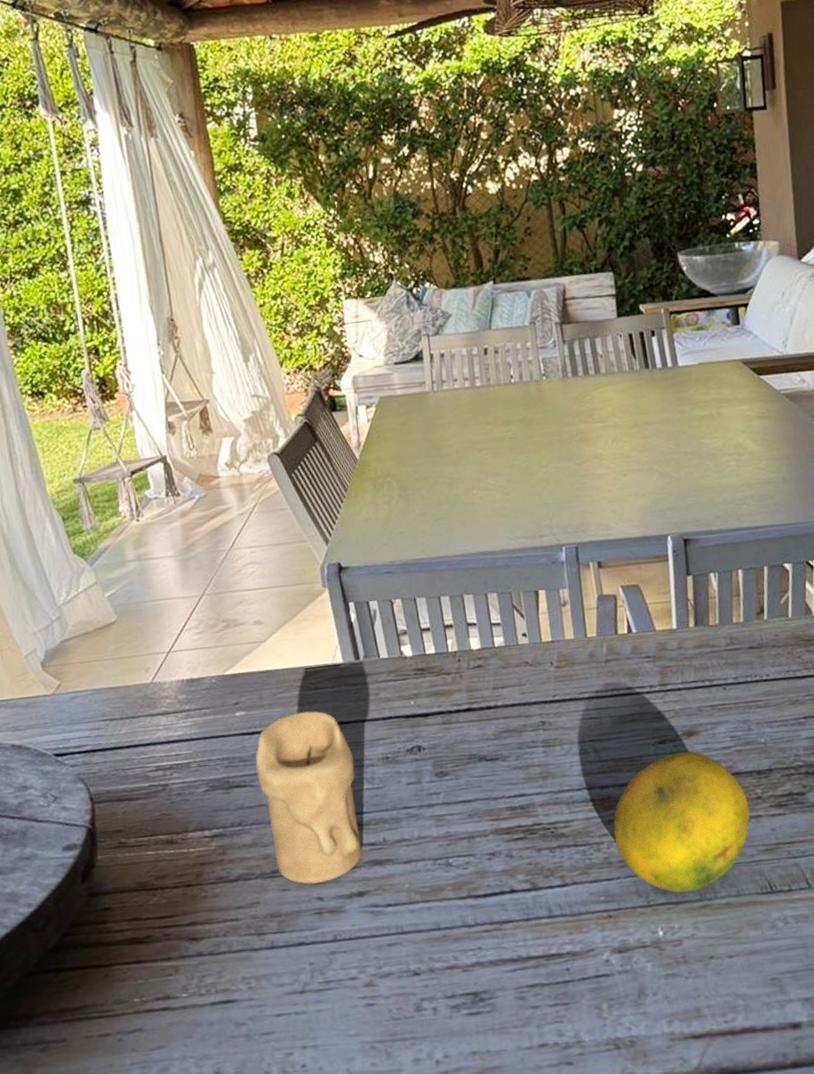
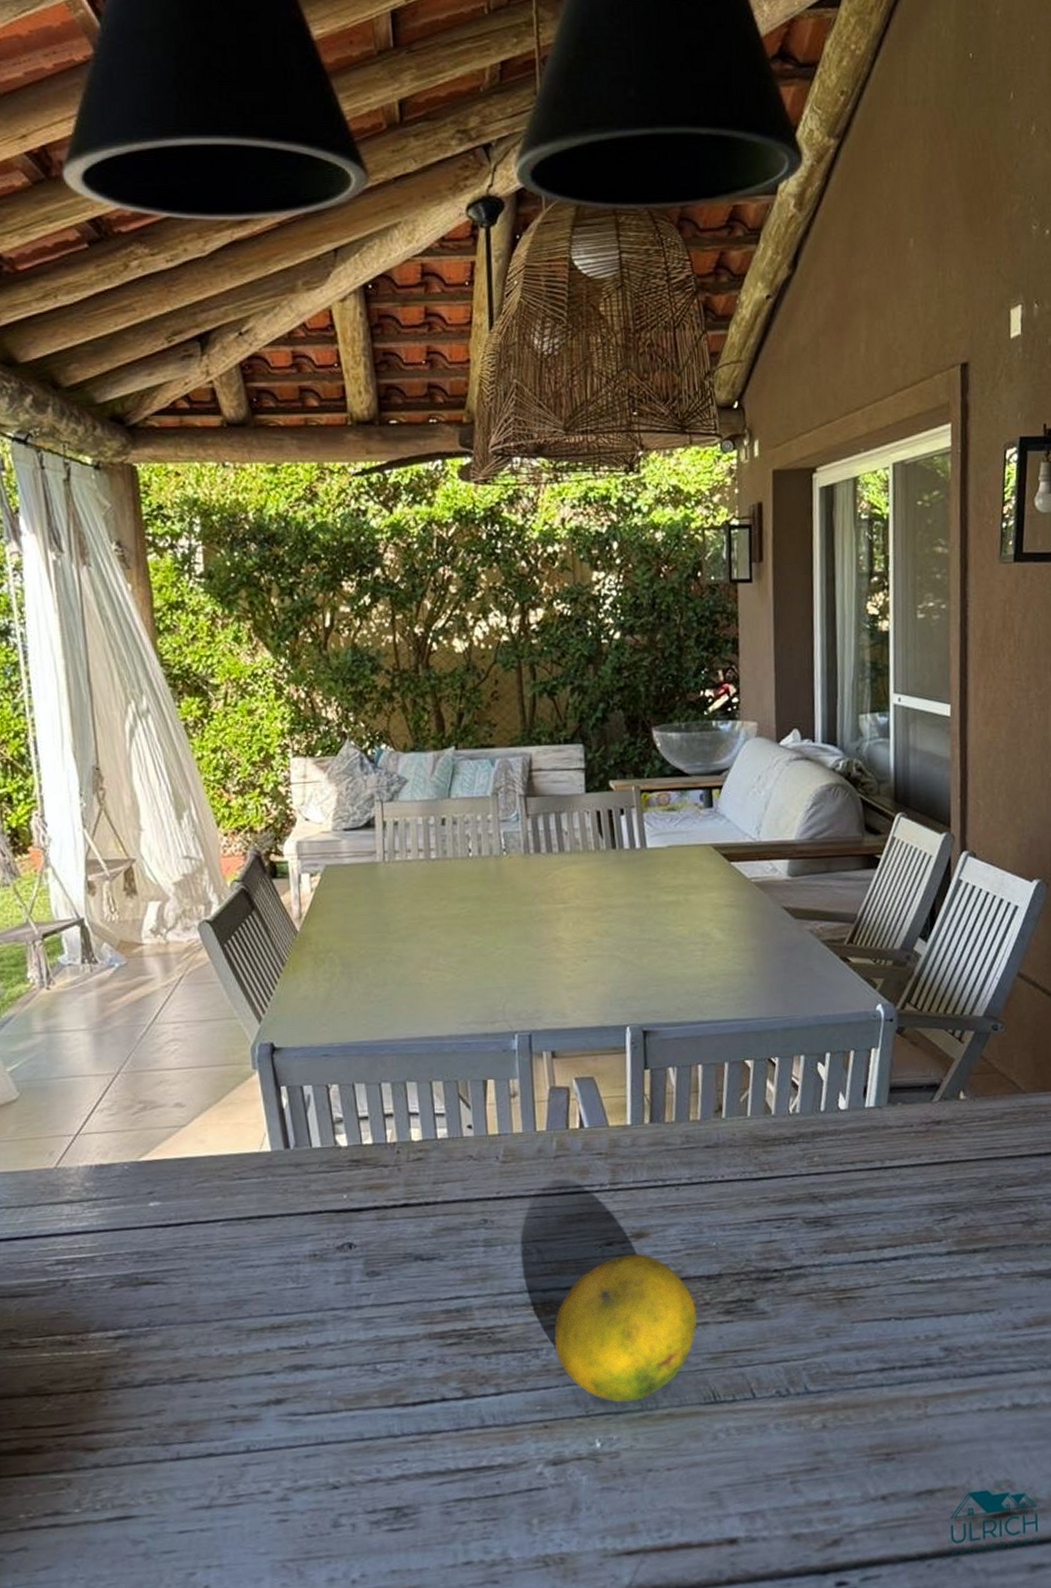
candle: present [255,710,362,884] -> none [168,1202,282,1391]

